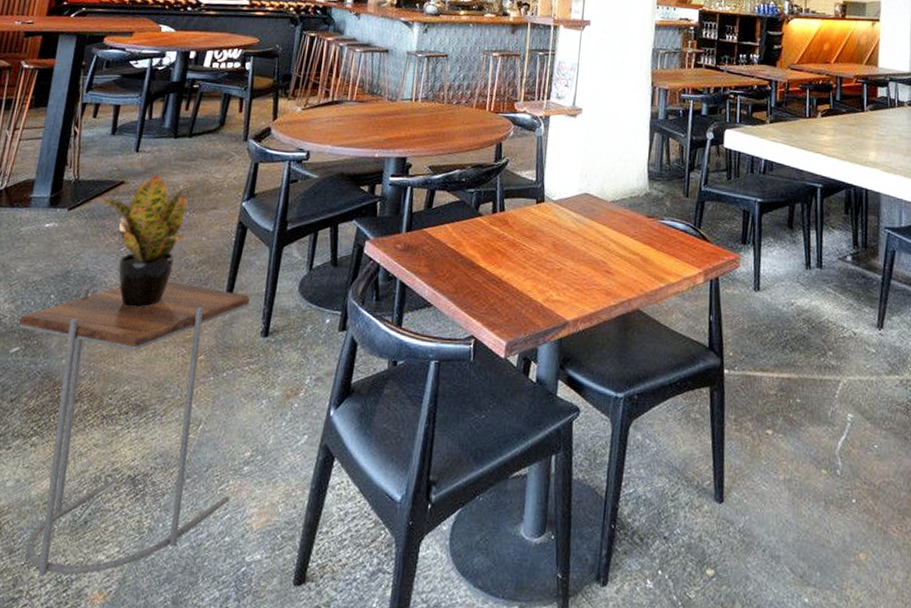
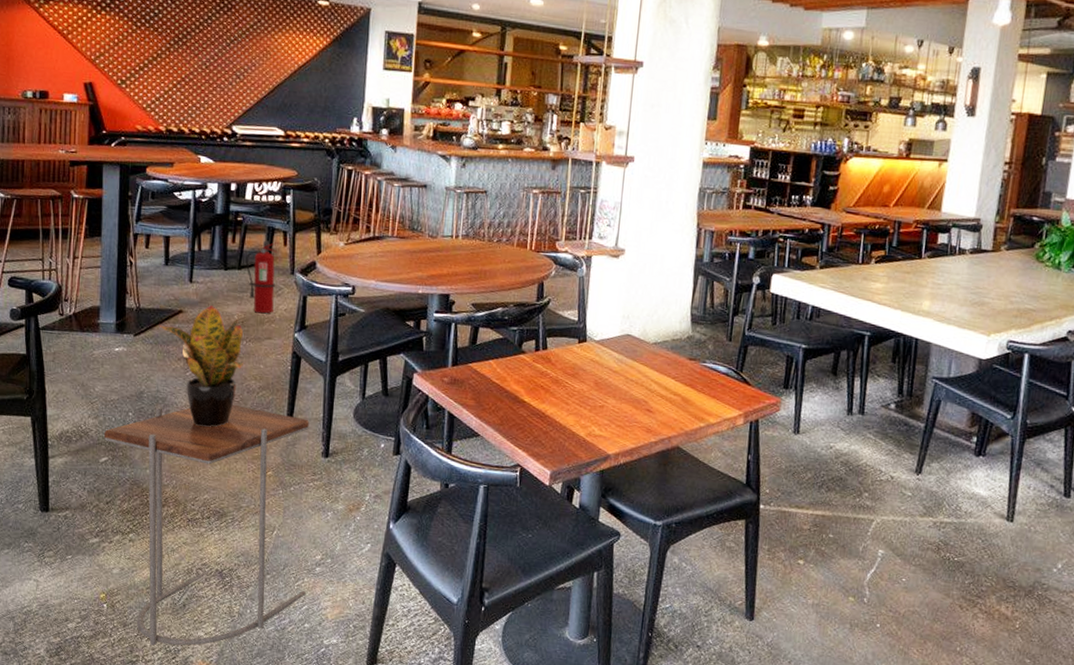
fire extinguisher: none [197,107,235,183] -> present [245,240,280,314]

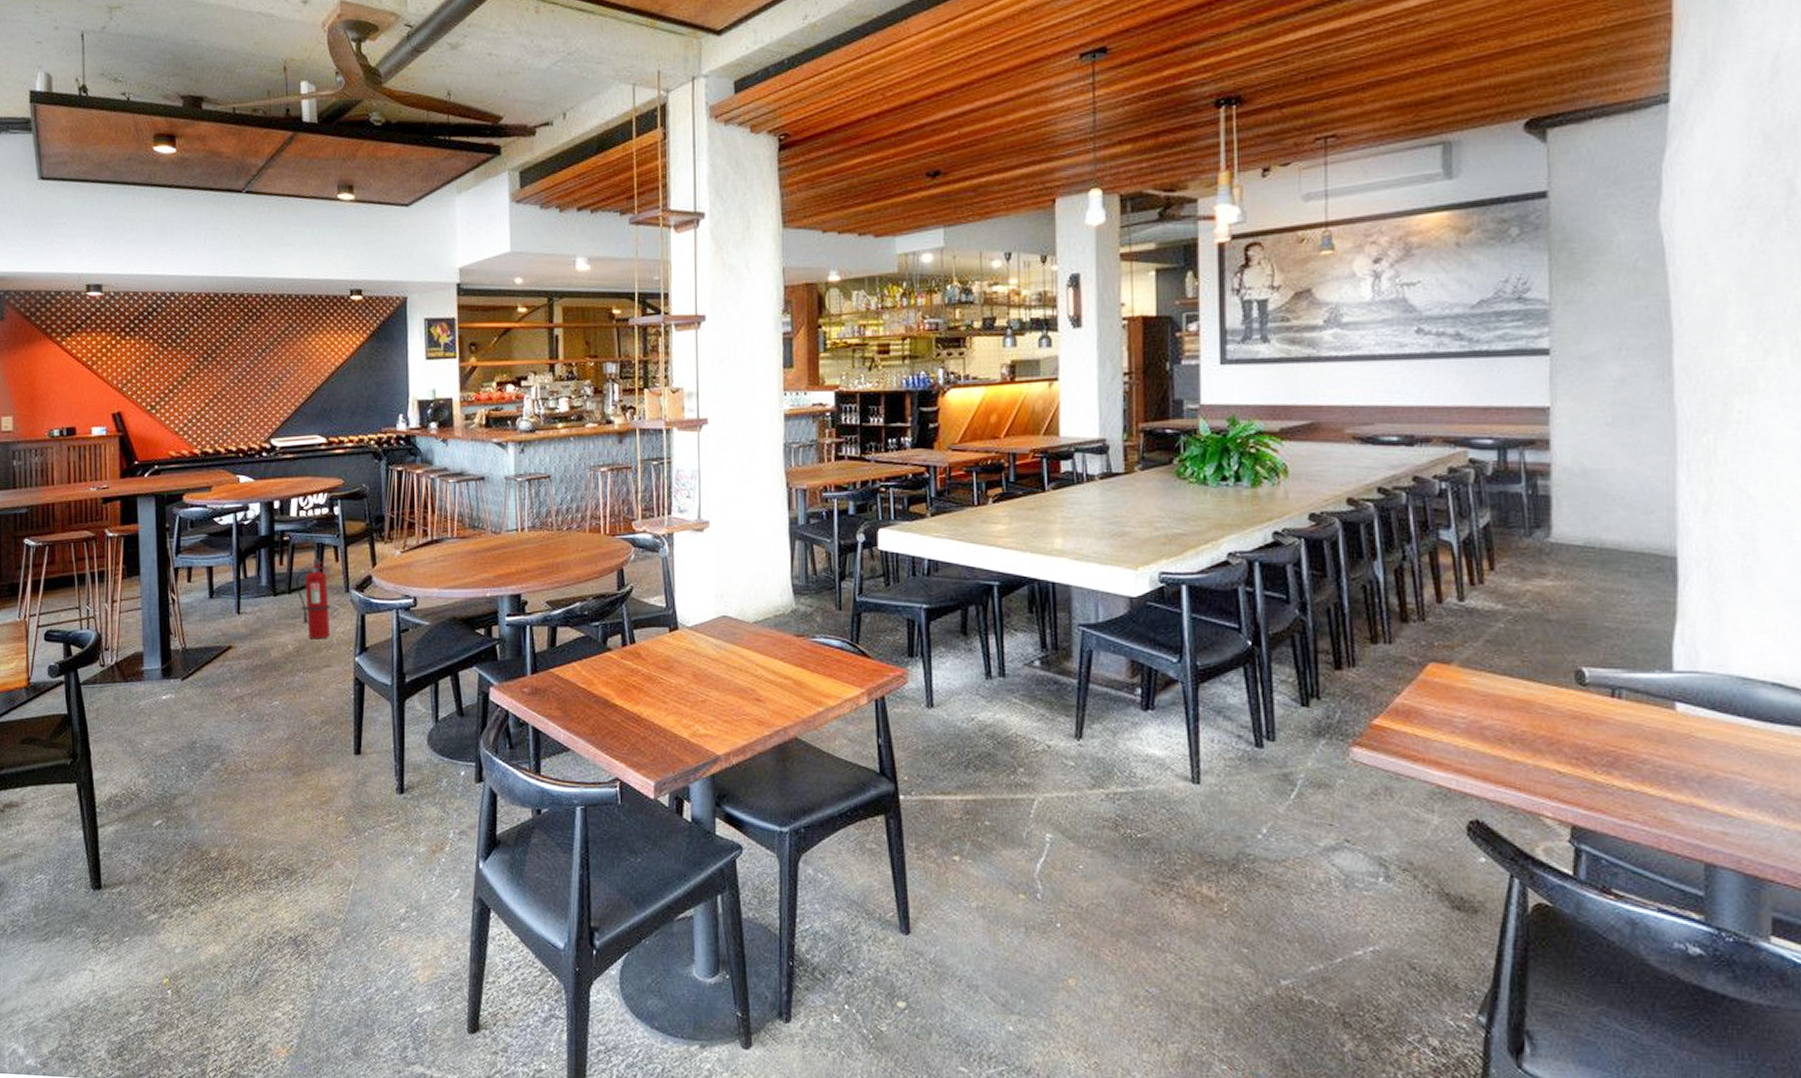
side table: present [104,405,309,646] -> none [157,746,392,1034]
potted plant: present [159,305,244,428] -> none [207,637,302,774]

